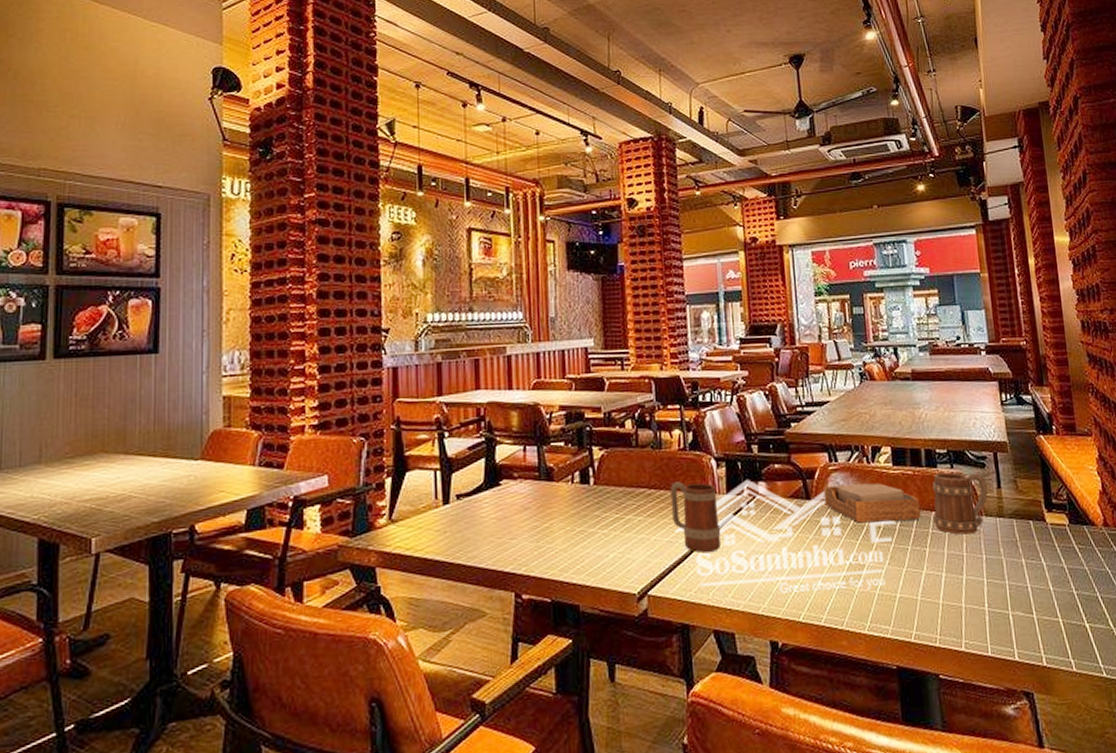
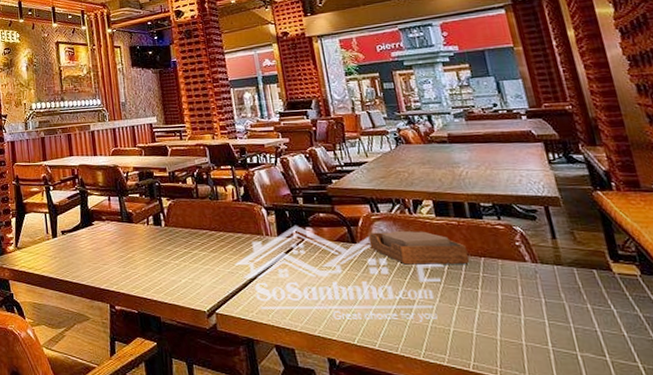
beer mug: present [670,481,721,553] -> none [228,226,276,282]
beer mug: present [933,472,988,535] -> none [479,223,542,279]

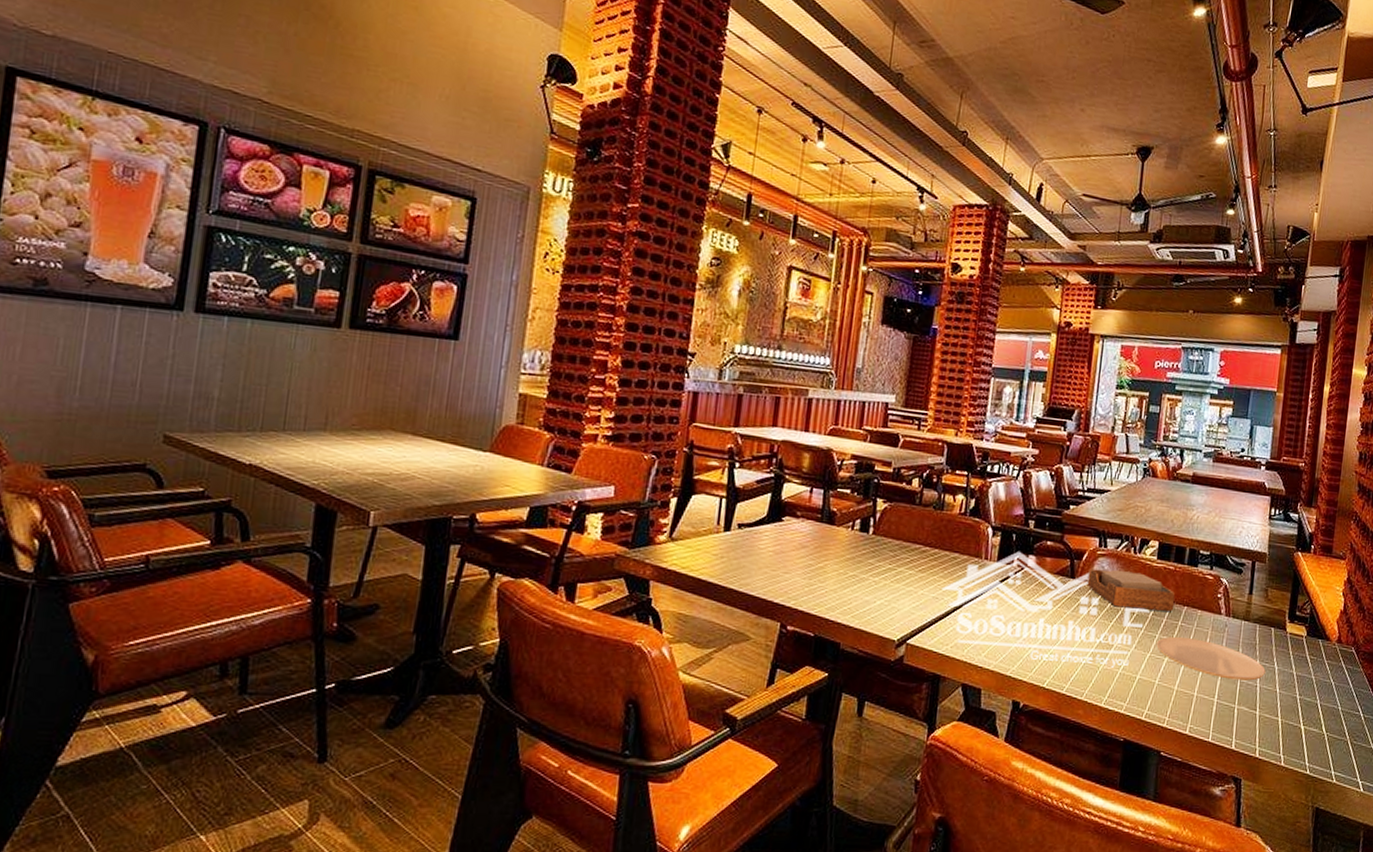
plate: none [462,287,602,326] -> present [1156,636,1266,681]

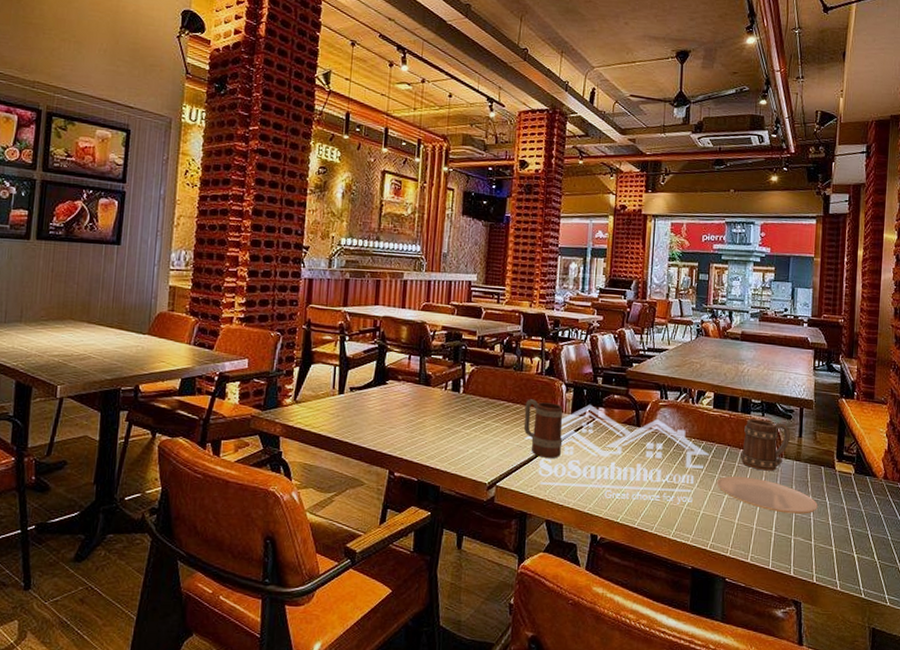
beer mug: none [941,543,988,613] -> present [523,399,563,458]
napkin holder: present [1087,569,1176,613] -> none [651,418,732,455]
beer mug: none [1184,572,1240,632] -> present [740,418,790,471]

